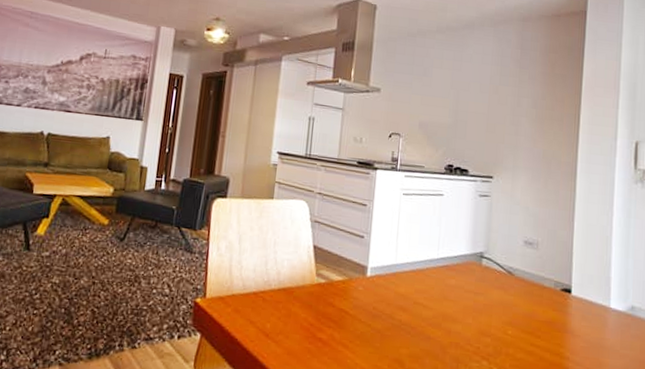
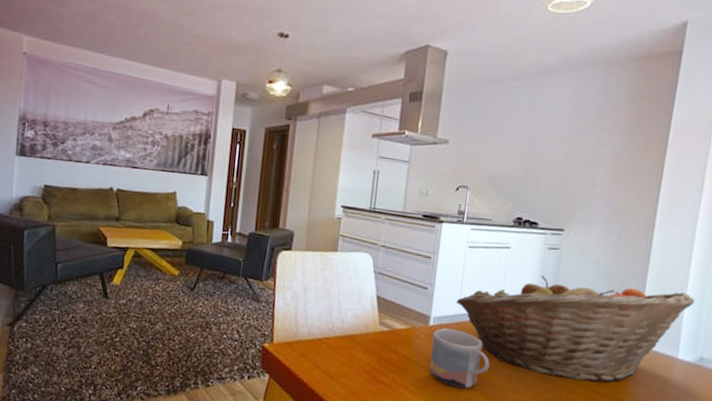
mug: none [368,279,429,344] -> present [430,328,490,388]
fruit basket: none [393,223,621,335] -> present [456,275,696,383]

